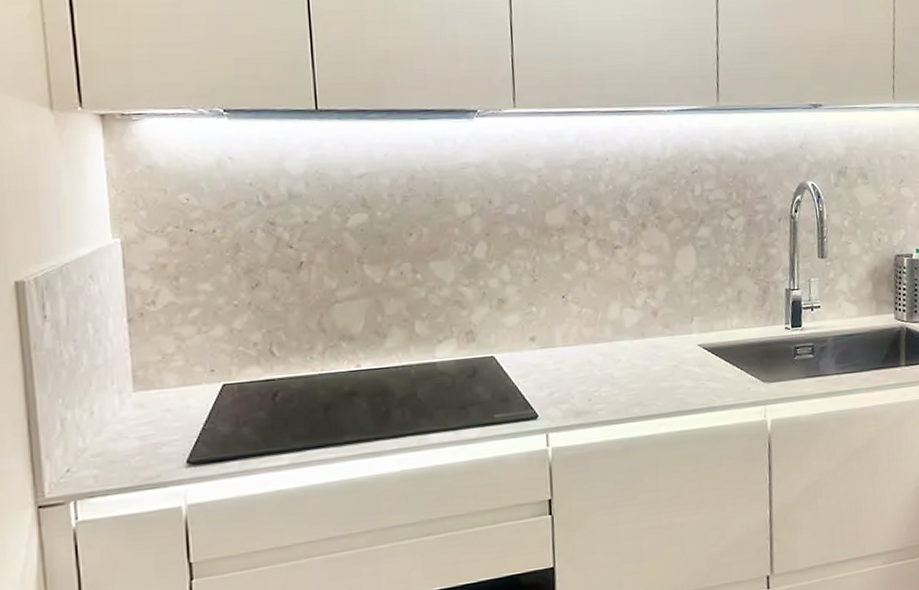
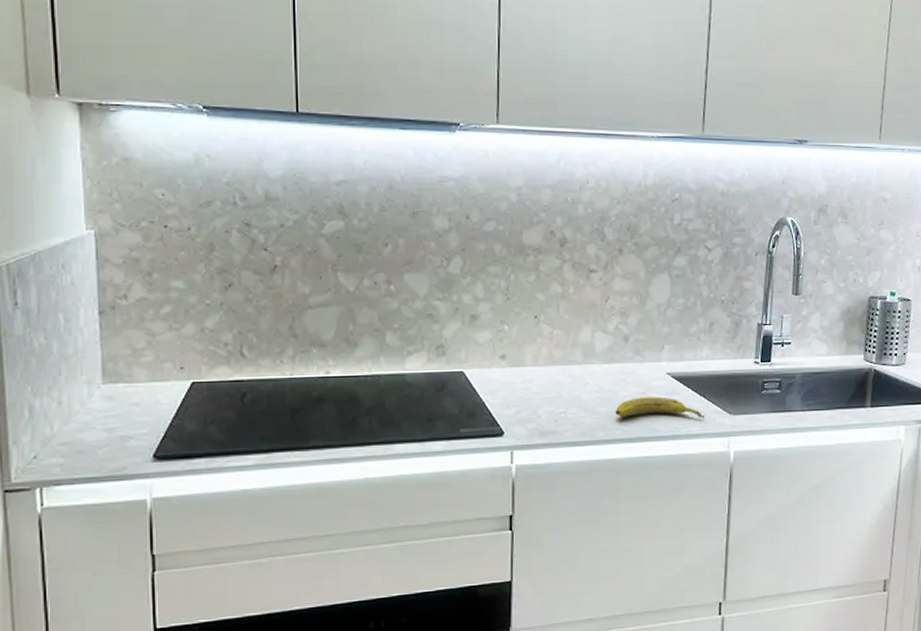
fruit: none [648,369,740,392] -> present [615,396,705,418]

